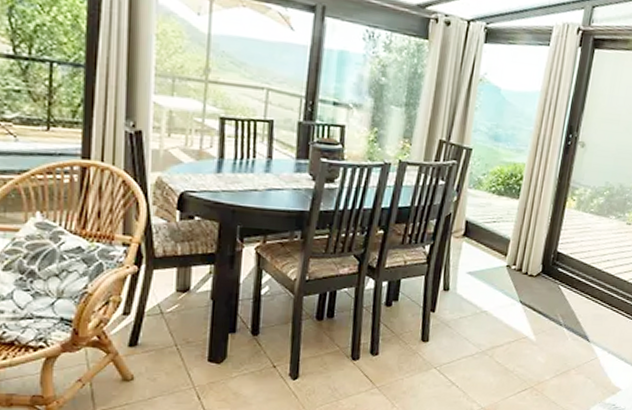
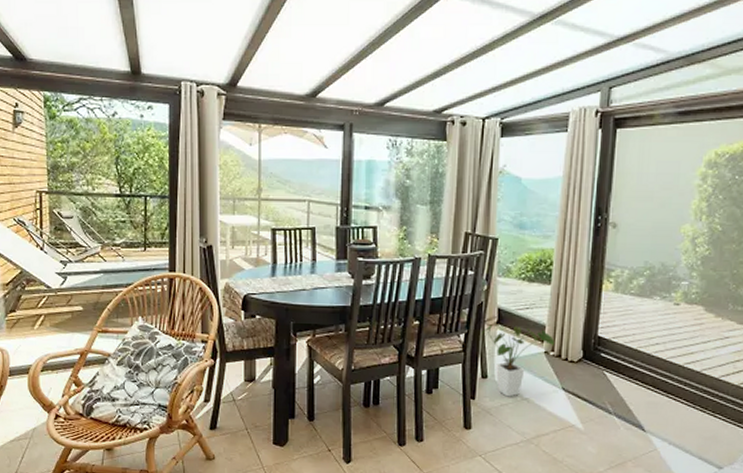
house plant: none [447,237,518,310] -> present [482,325,555,397]

